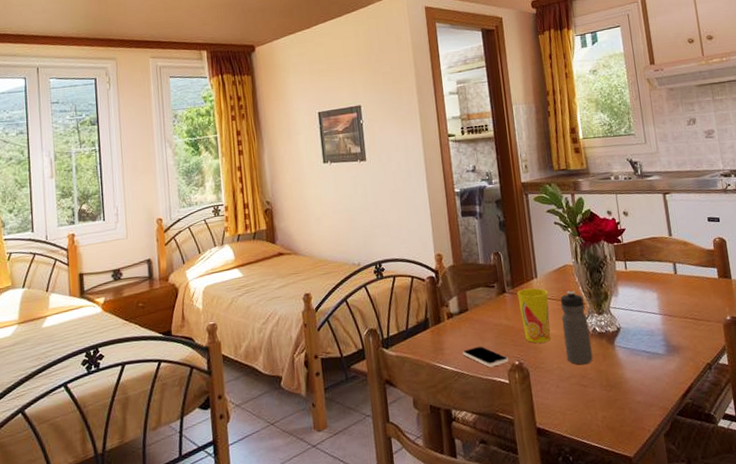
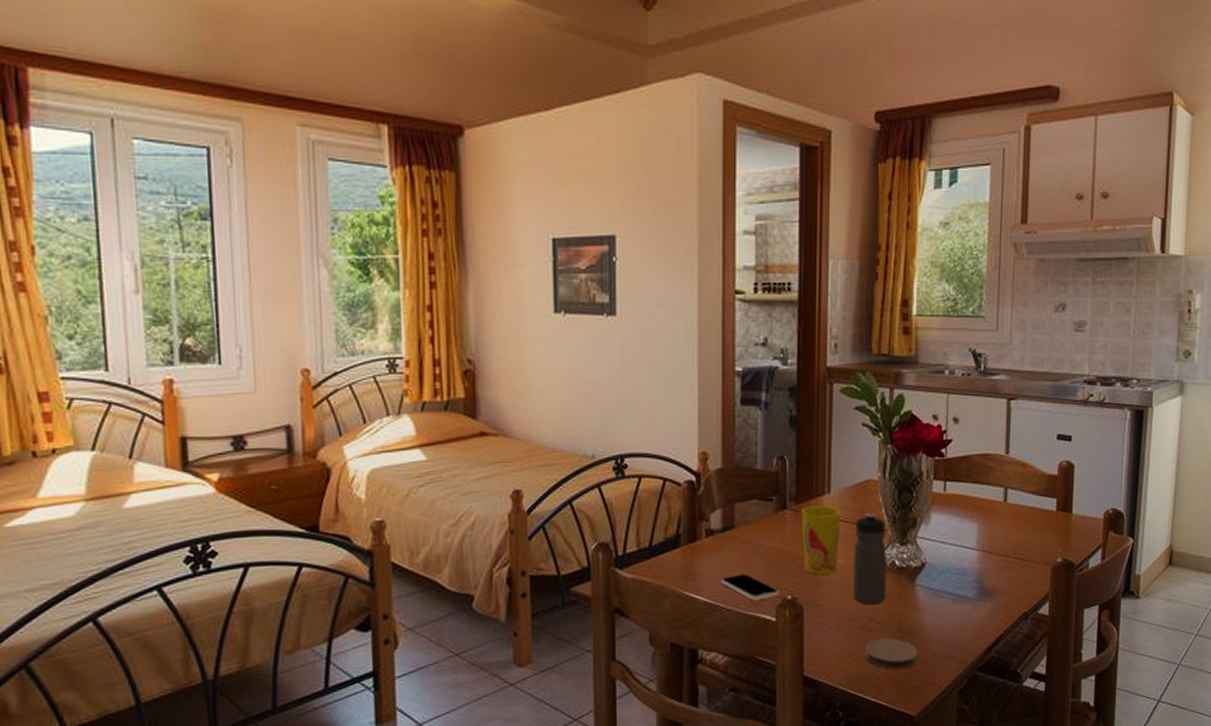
coaster: none [582,391,627,418] -> present [865,638,918,670]

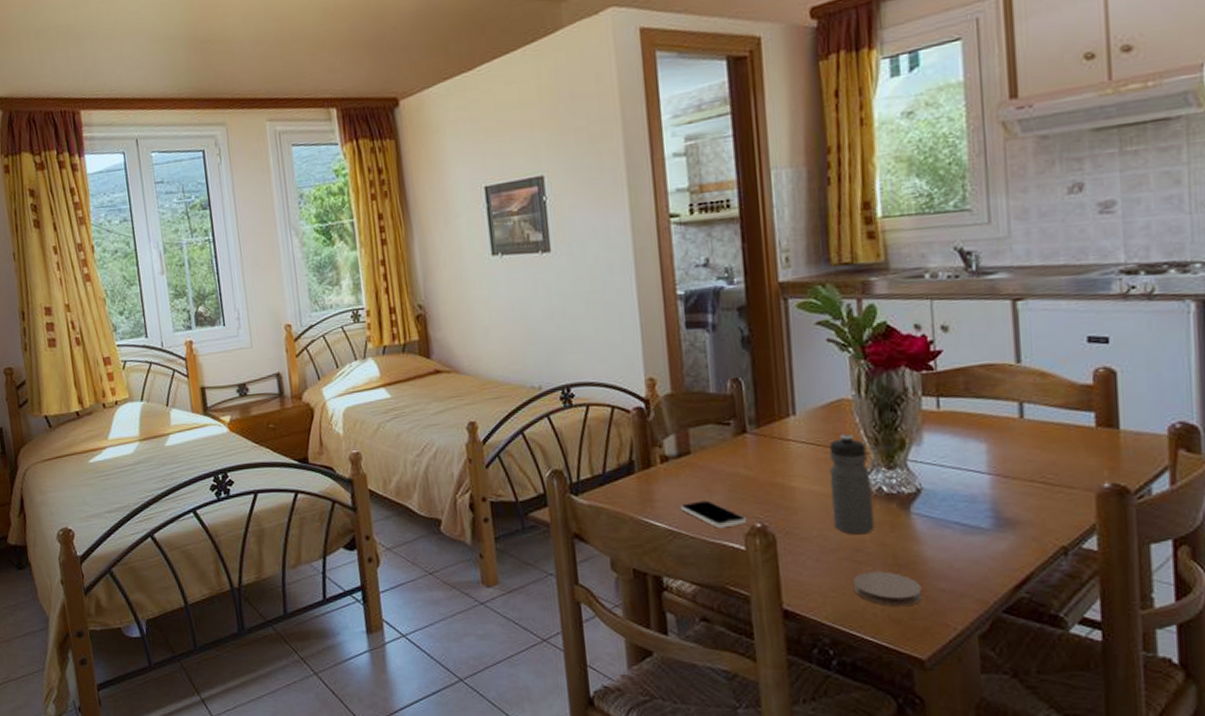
cup: present [801,505,841,575] -> none [763,428,812,502]

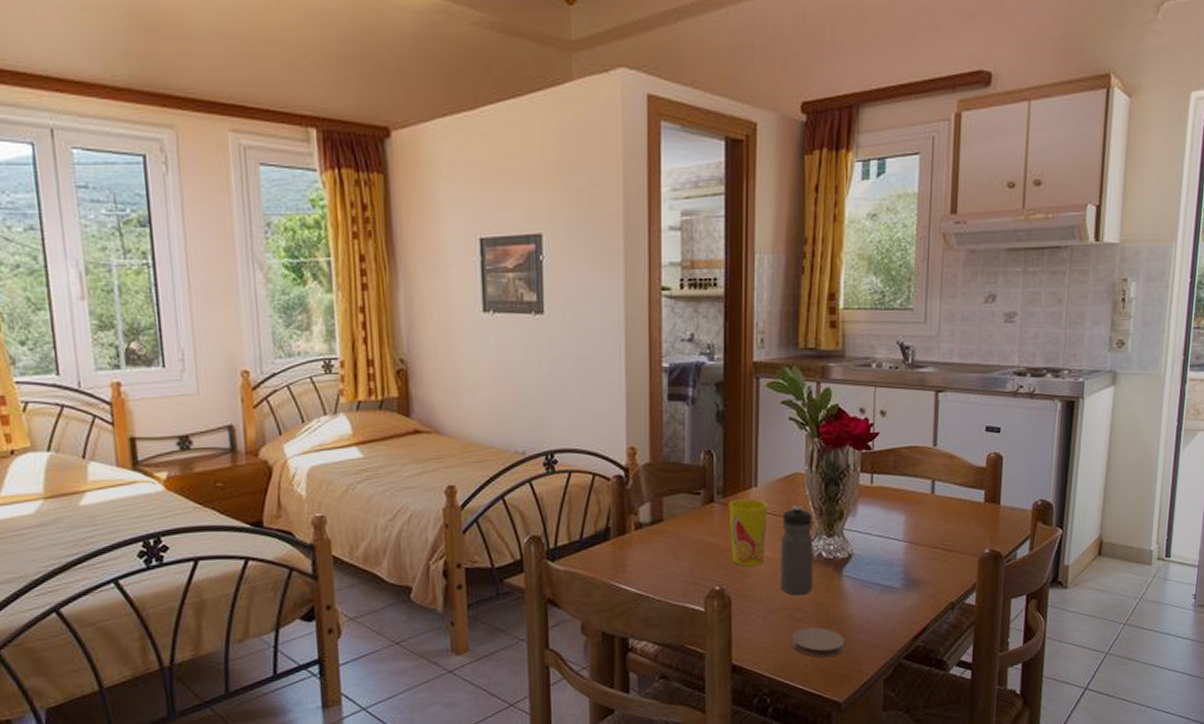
smartphone: present [681,500,747,529] -> none [651,565,708,592]
cup: none [763,428,812,502] -> present [729,498,768,567]

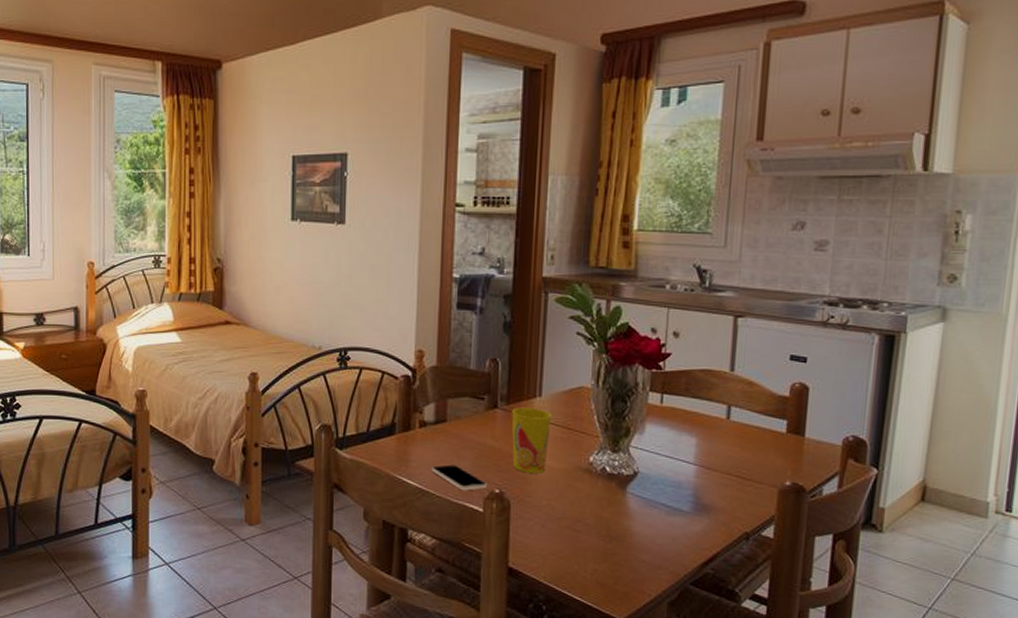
smartphone: none [651,565,708,592] -> present [432,464,488,491]
water bottle: present [780,505,813,596] -> none [561,418,597,507]
coaster: present [792,627,845,658] -> none [571,540,627,573]

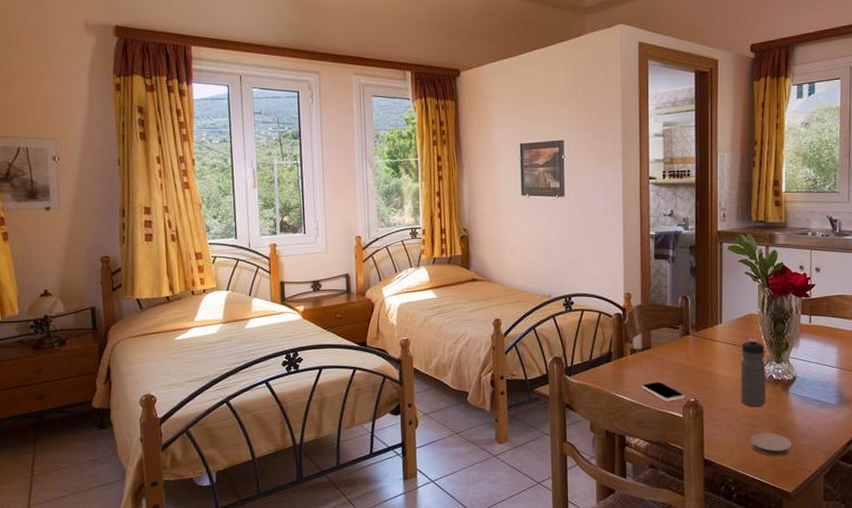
cup: present [511,407,552,474] -> none [700,332,730,384]
water bottle: none [561,418,597,507] -> present [740,338,766,407]
coaster: none [571,540,627,573] -> present [751,432,792,457]

